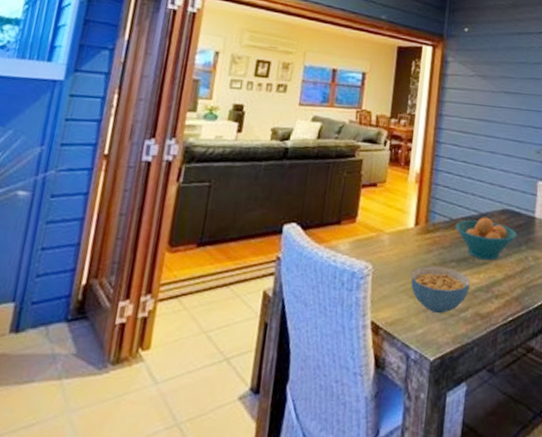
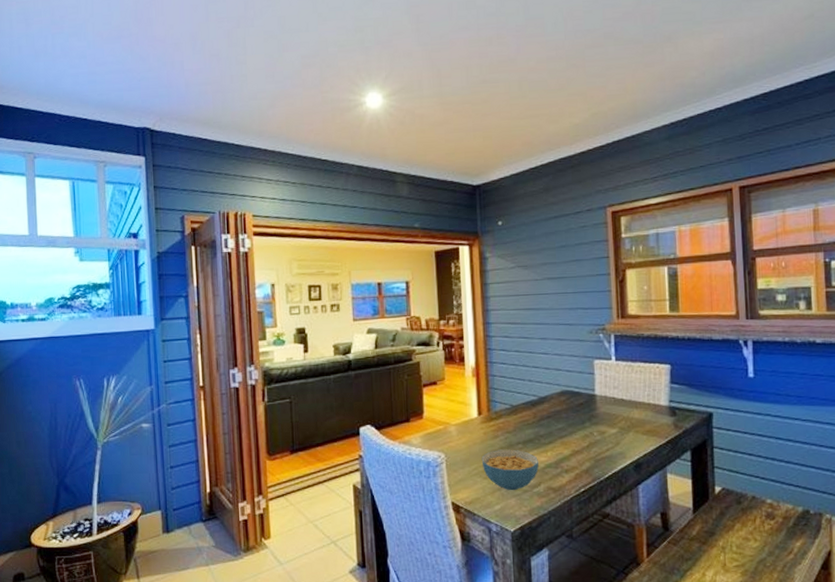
fruit bowl: present [455,217,518,261] -> none [516,400,580,440]

